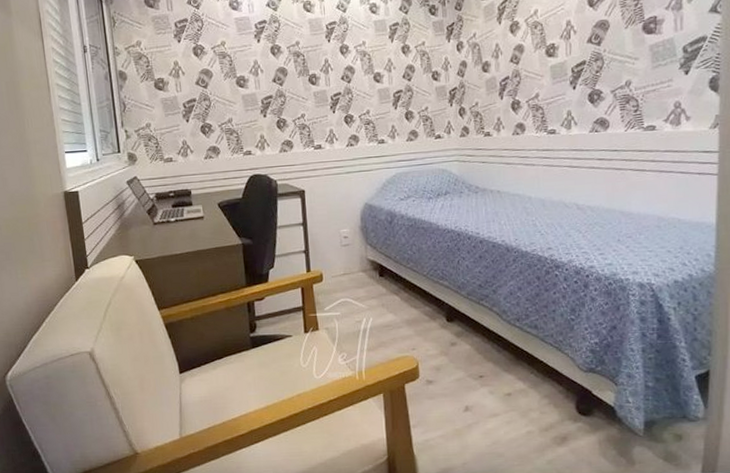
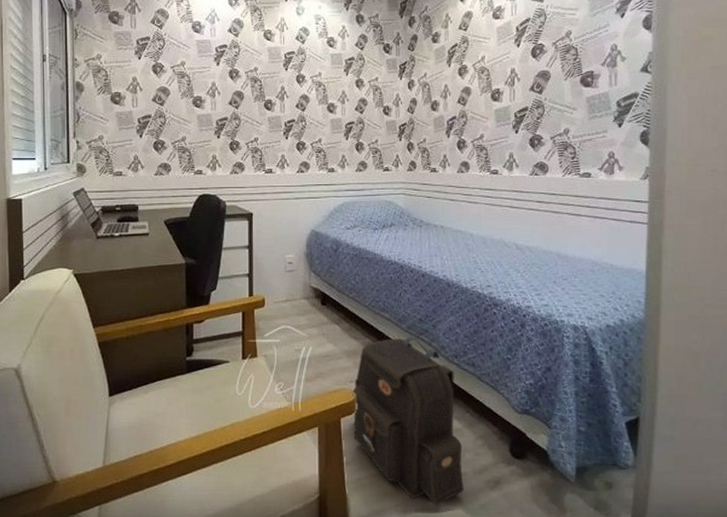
backpack: none [415,301,531,462] -> present [352,335,464,505]

